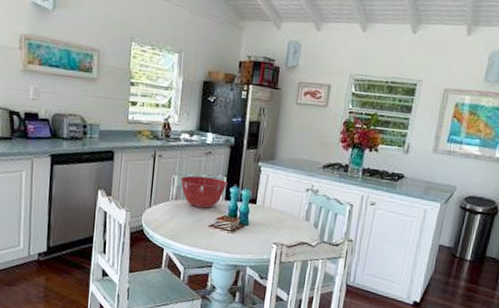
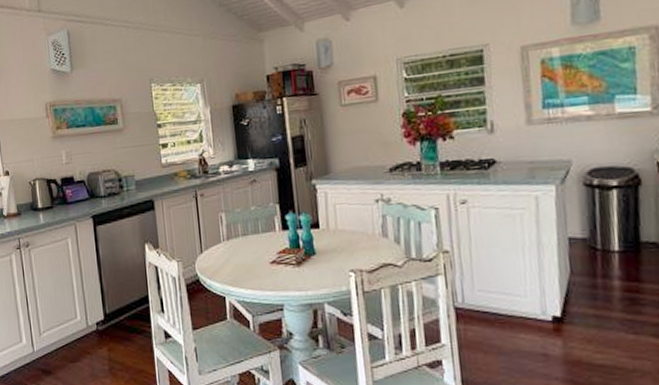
mixing bowl: present [180,175,228,208] -> none [227,207,282,244]

